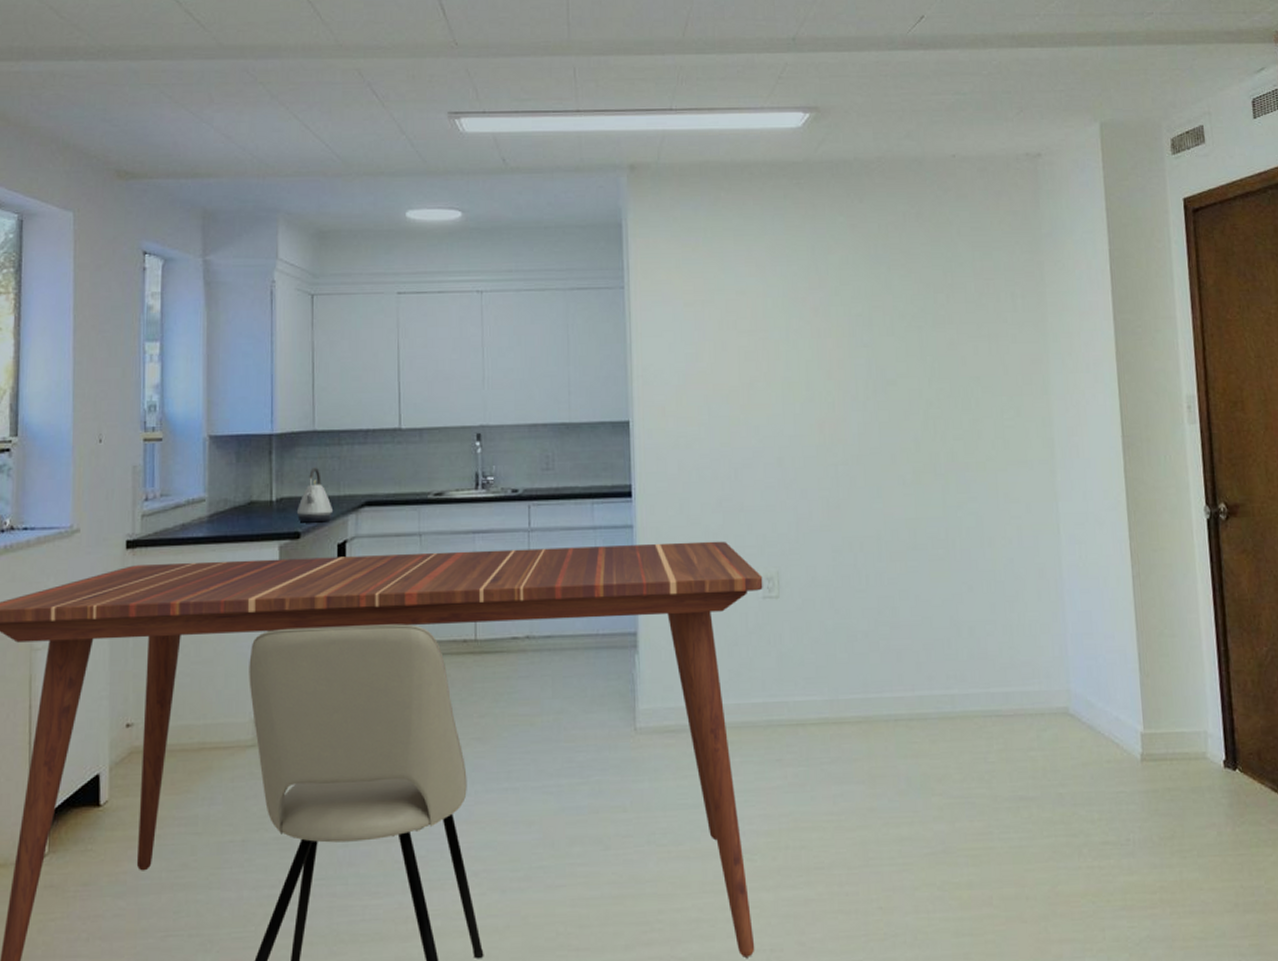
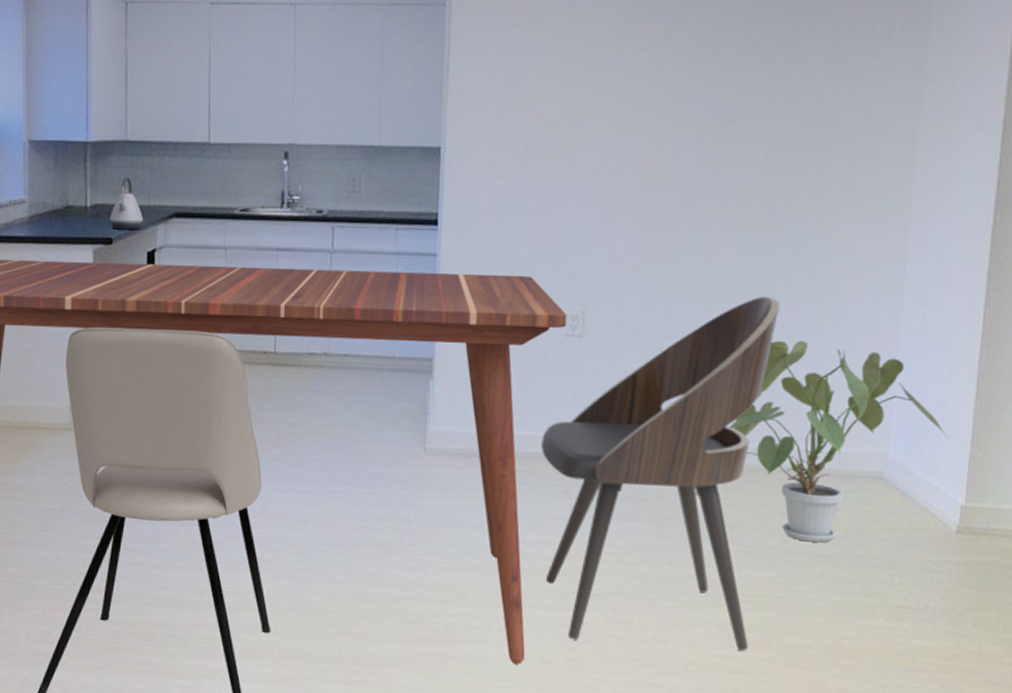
dining chair: none [750,545,971,922] -> present [541,297,780,652]
house plant: none [925,584,1120,786] -> present [729,340,949,543]

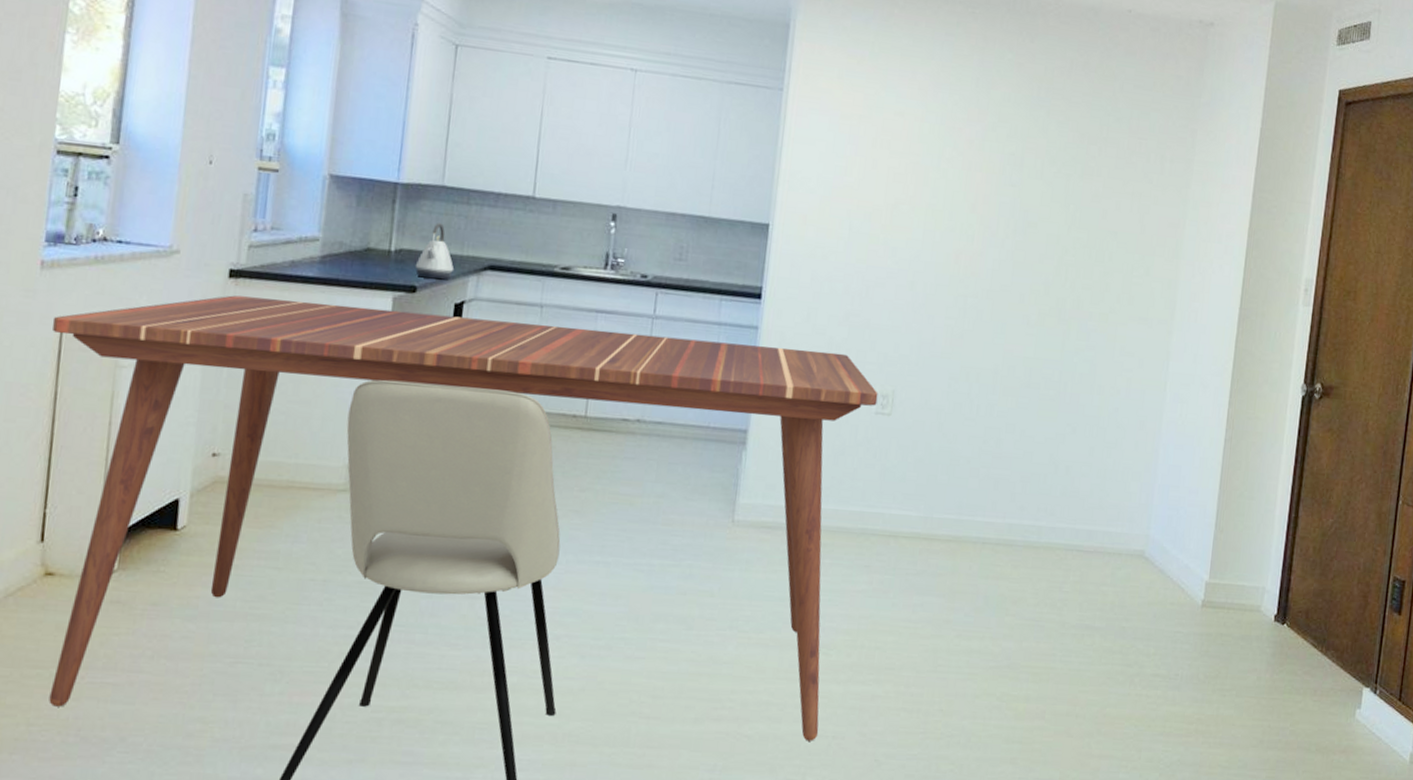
dining chair: present [541,297,780,652] -> none [842,386,1065,722]
house plant: present [729,340,949,543] -> none [1017,427,1198,616]

